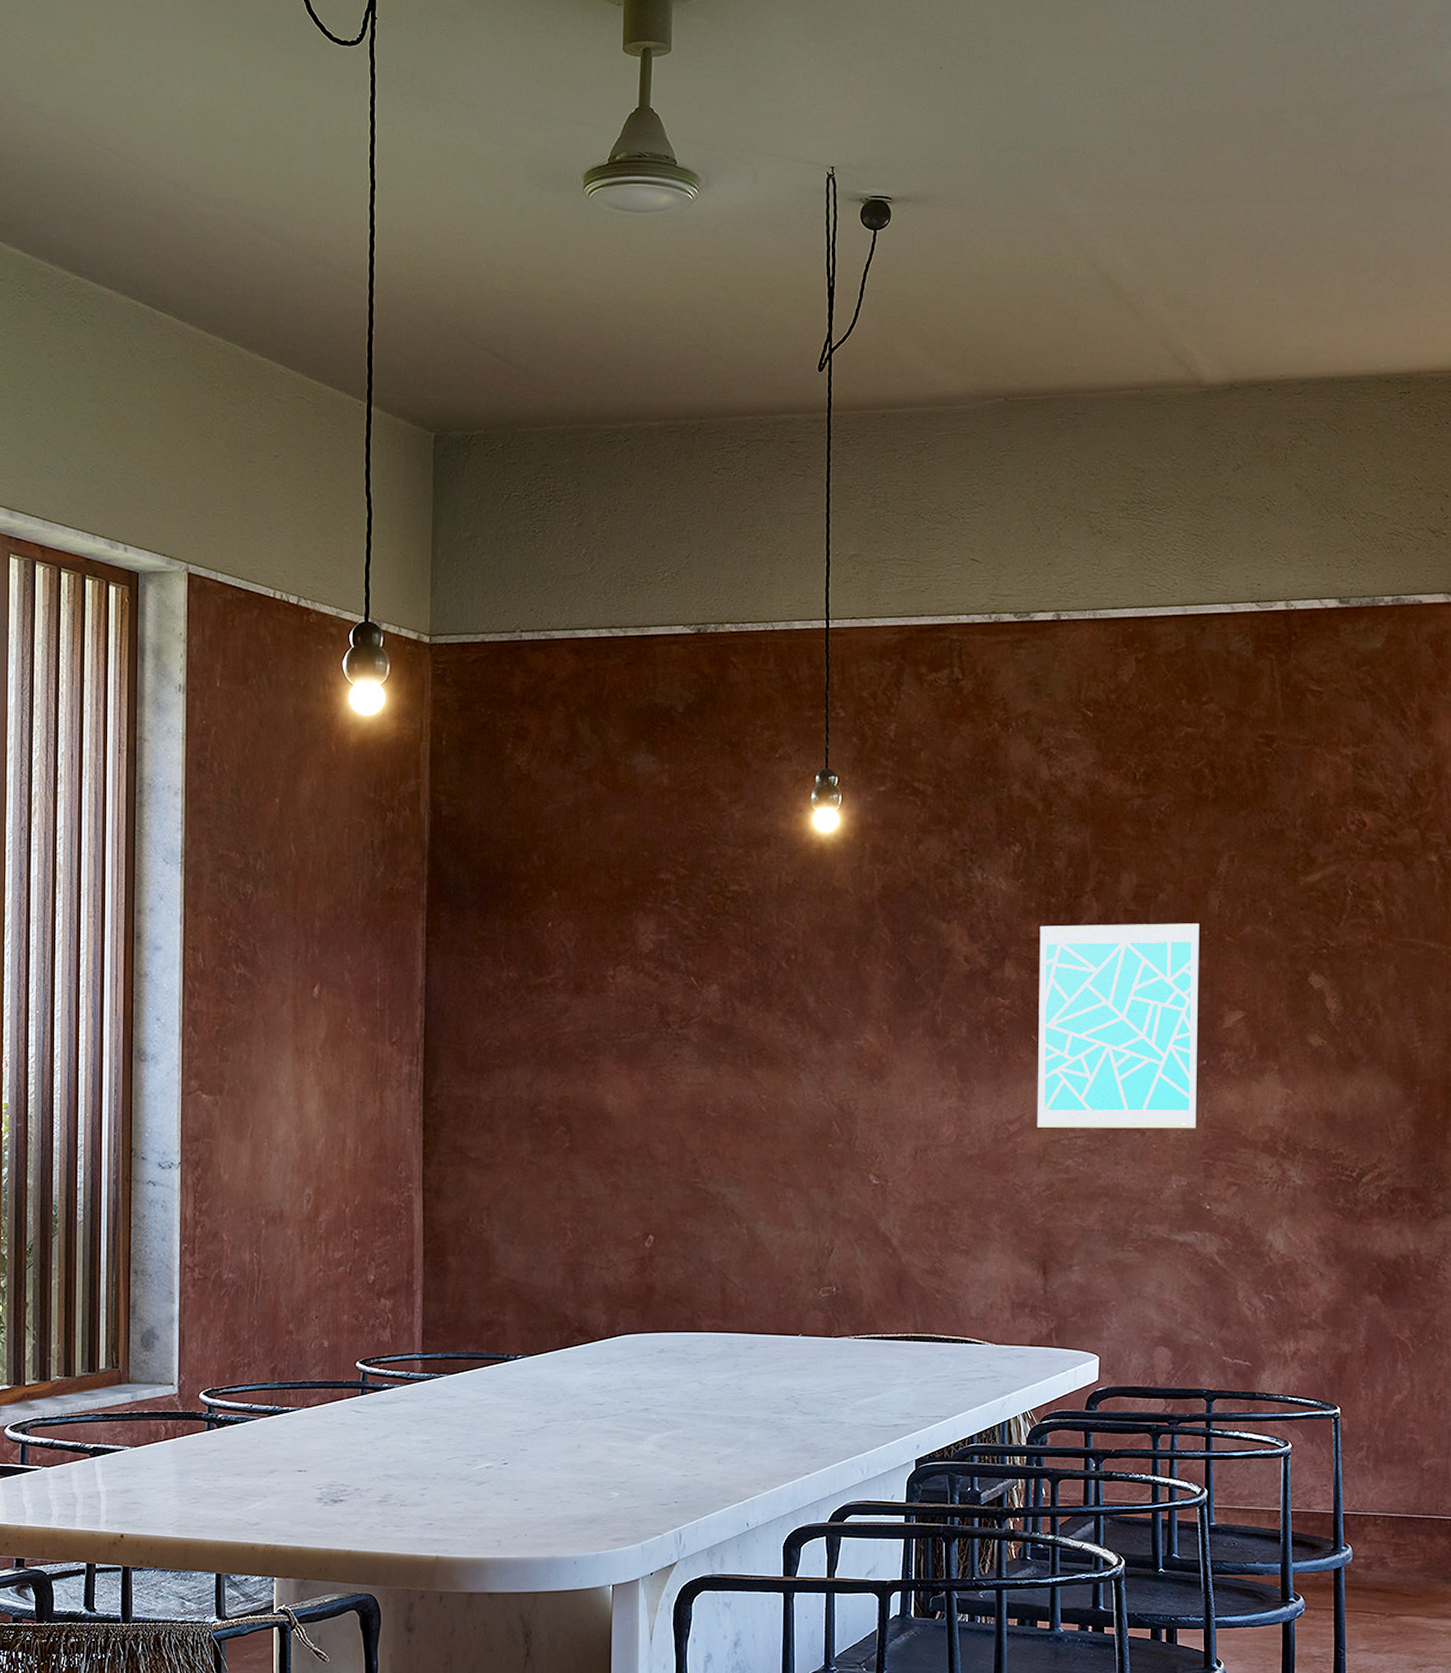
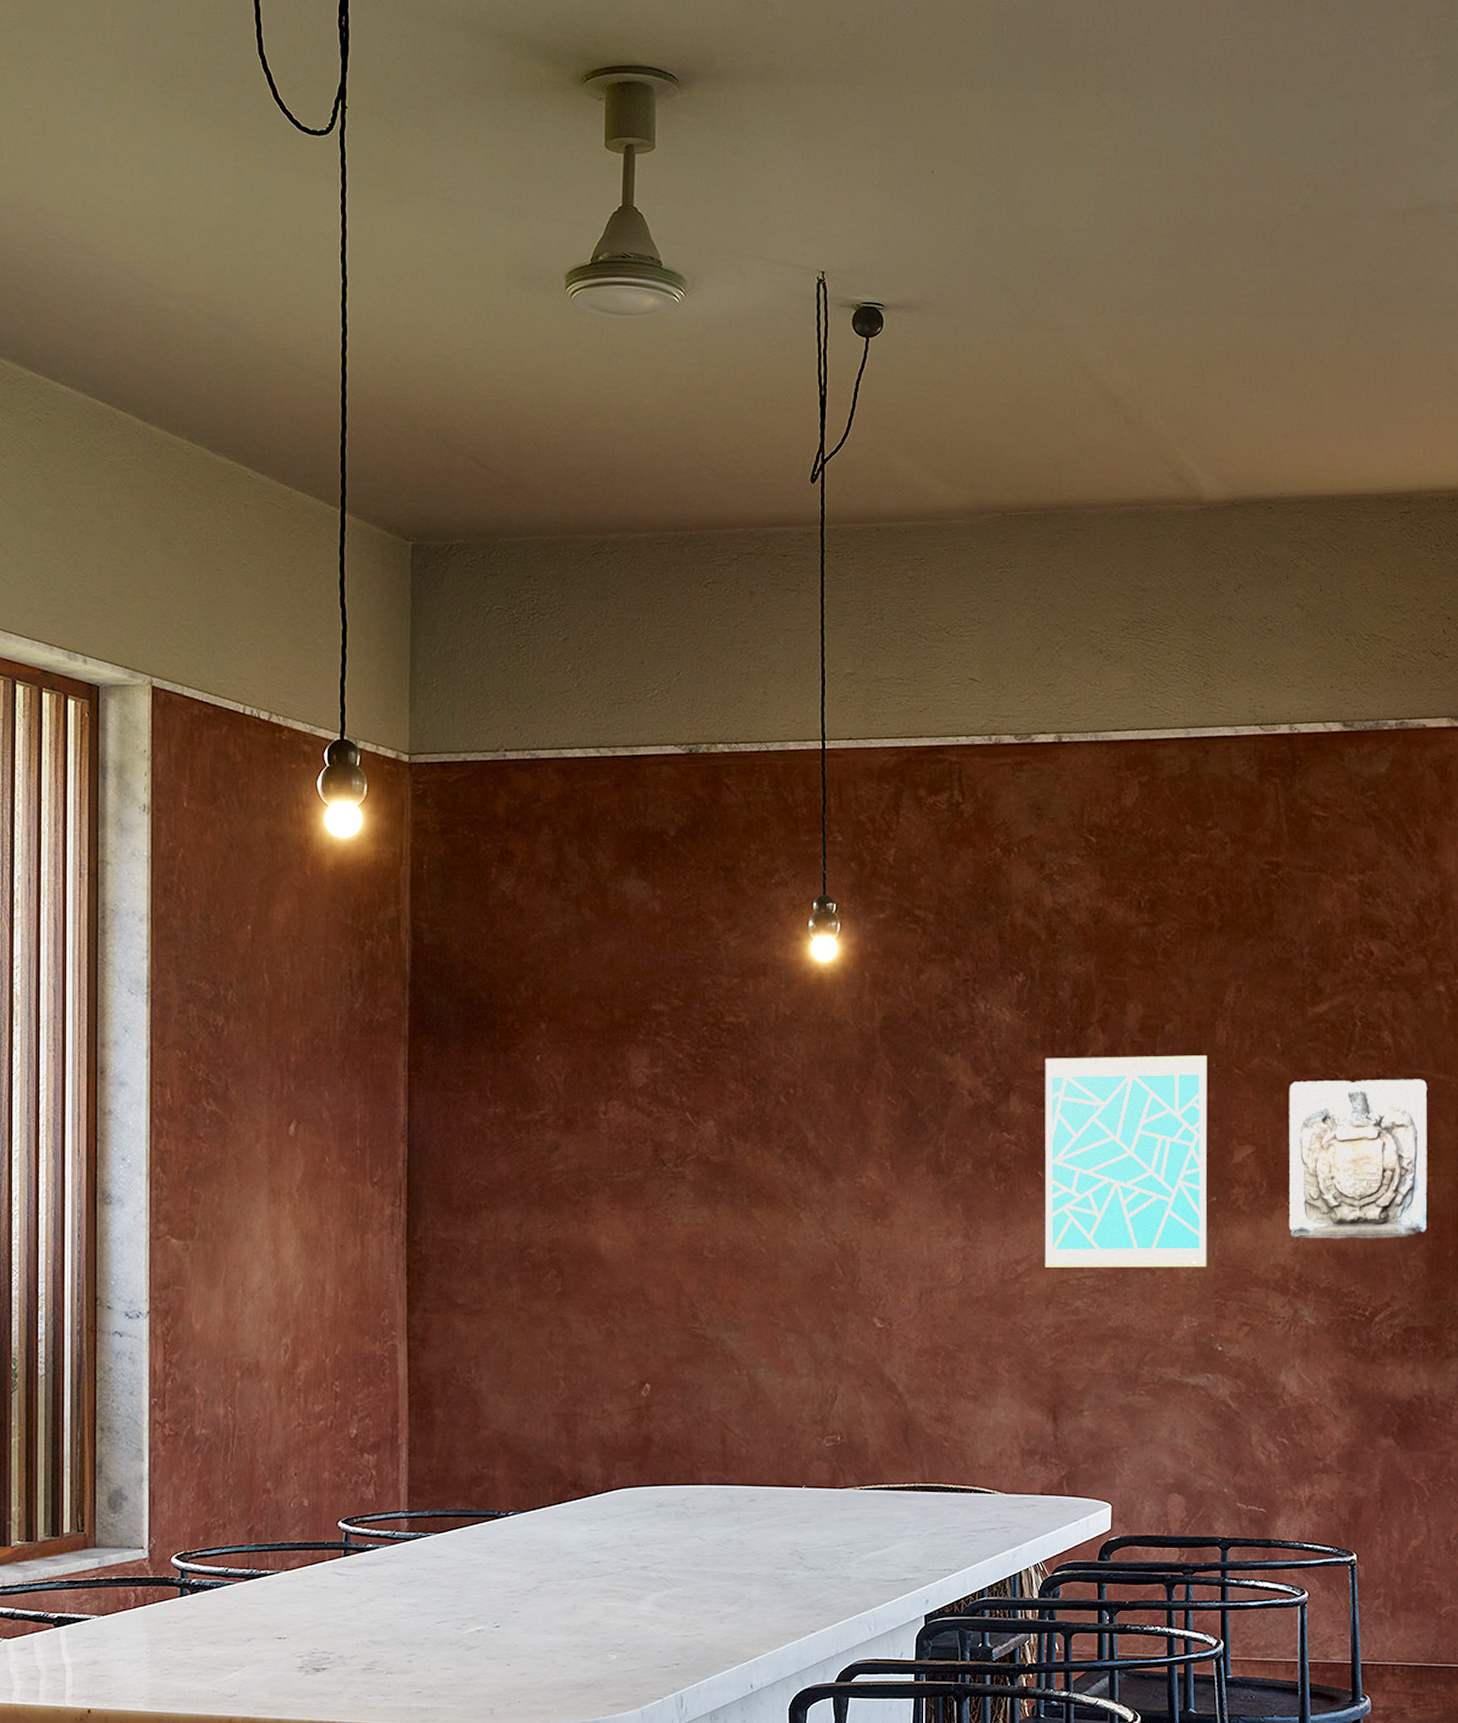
wall sculpture: none [1277,947,1418,1102] -> present [1288,1079,1428,1239]

